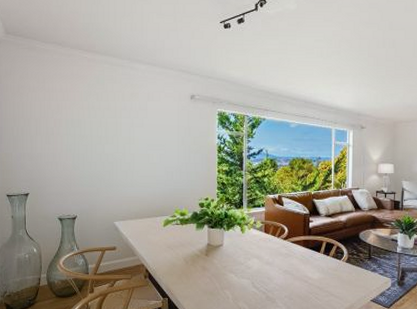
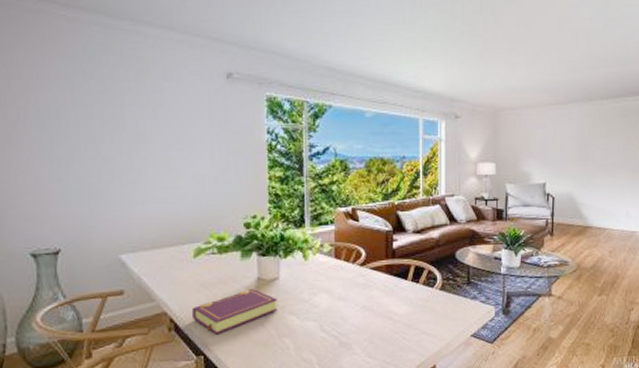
book: none [161,252,221,283] -> present [192,289,278,335]

